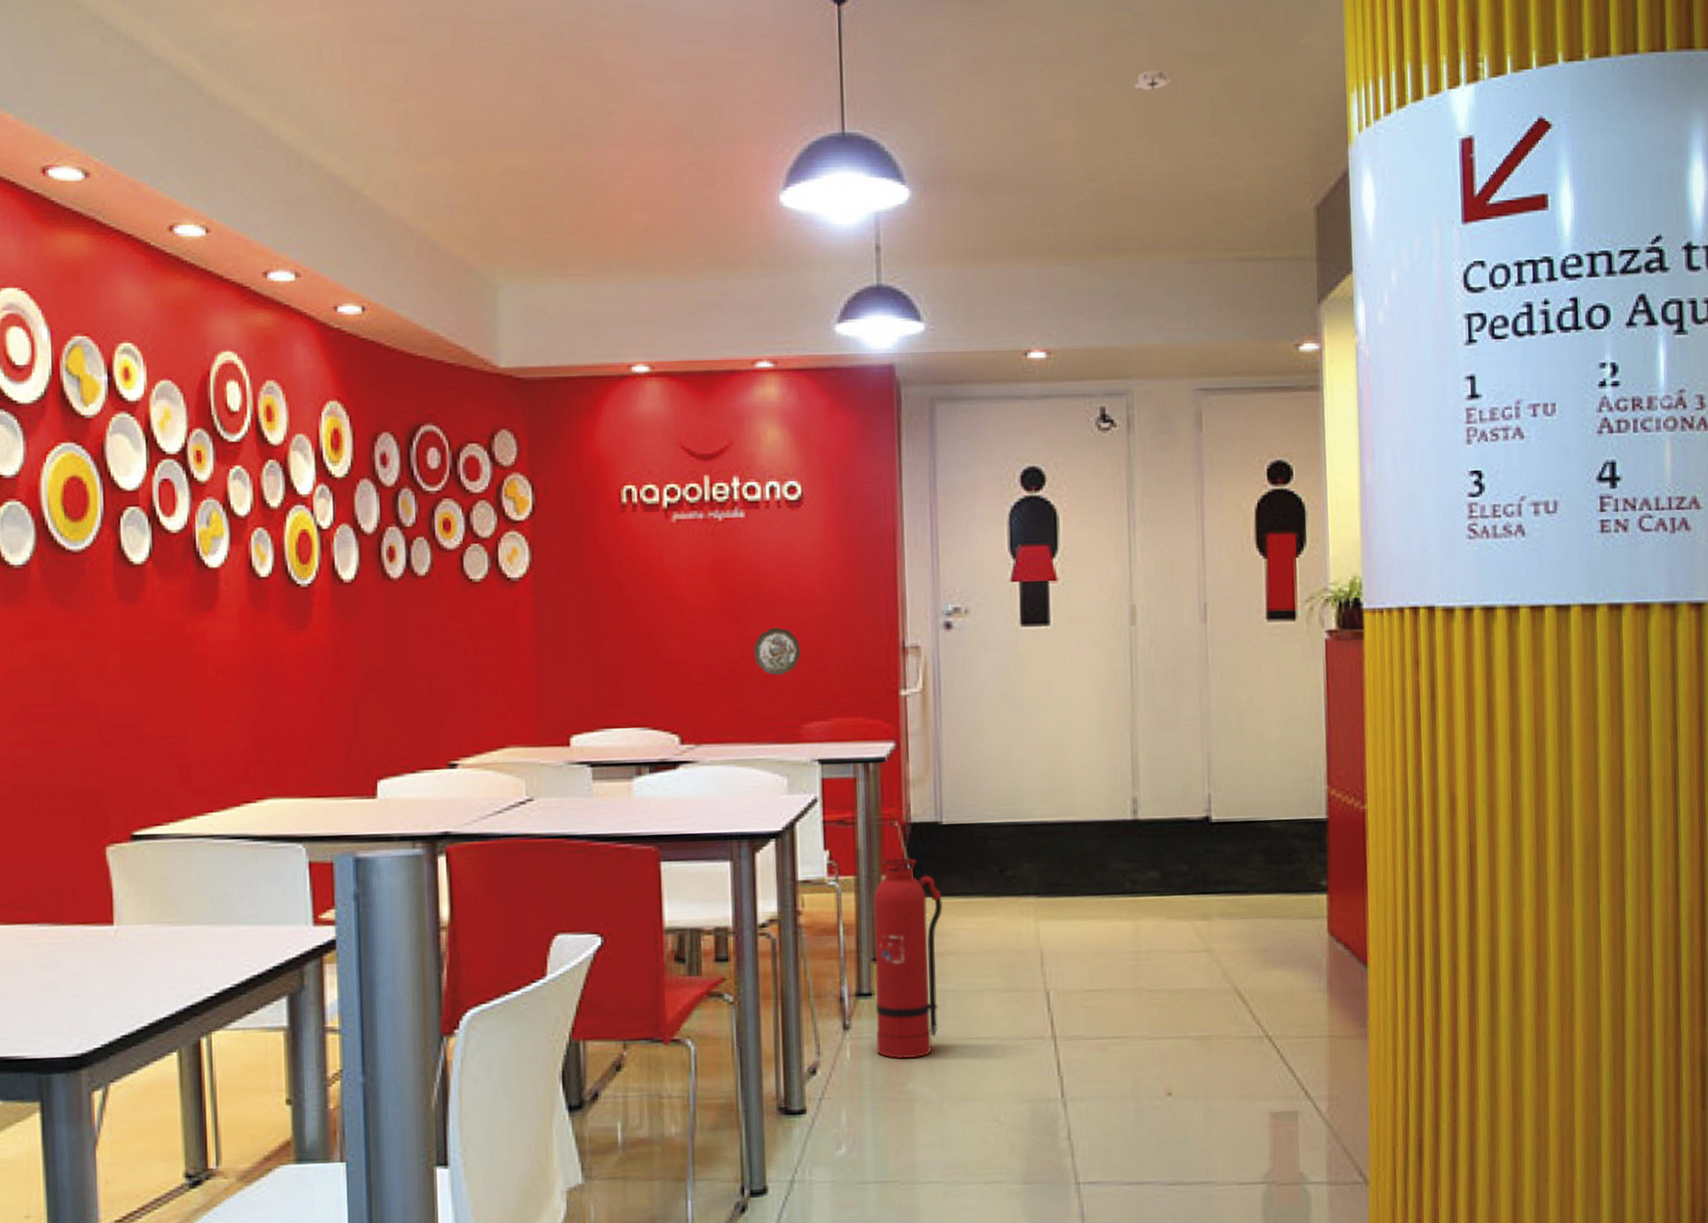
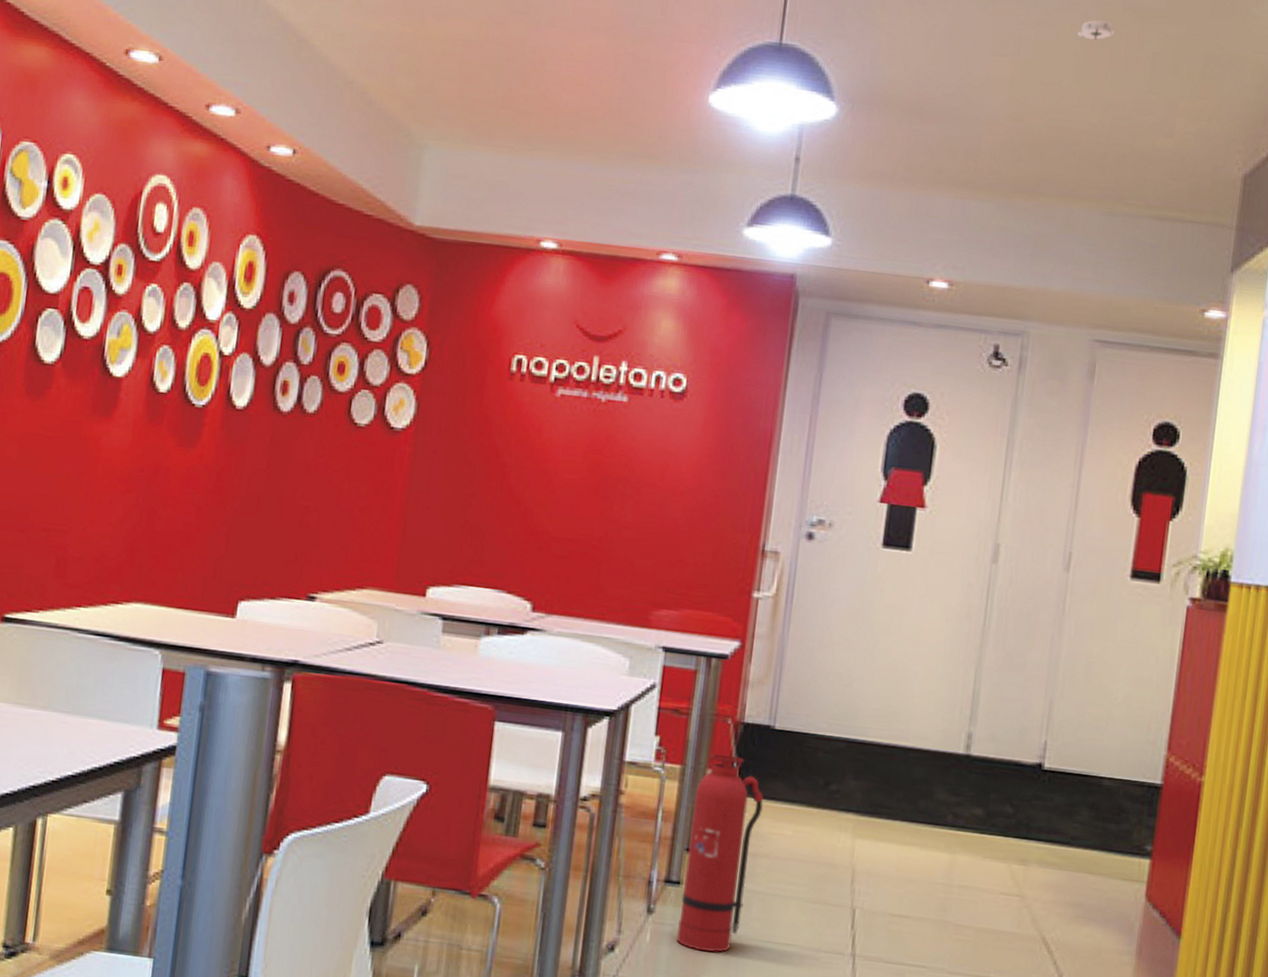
decorative plate: present [753,627,801,675] -> none [616,512,662,560]

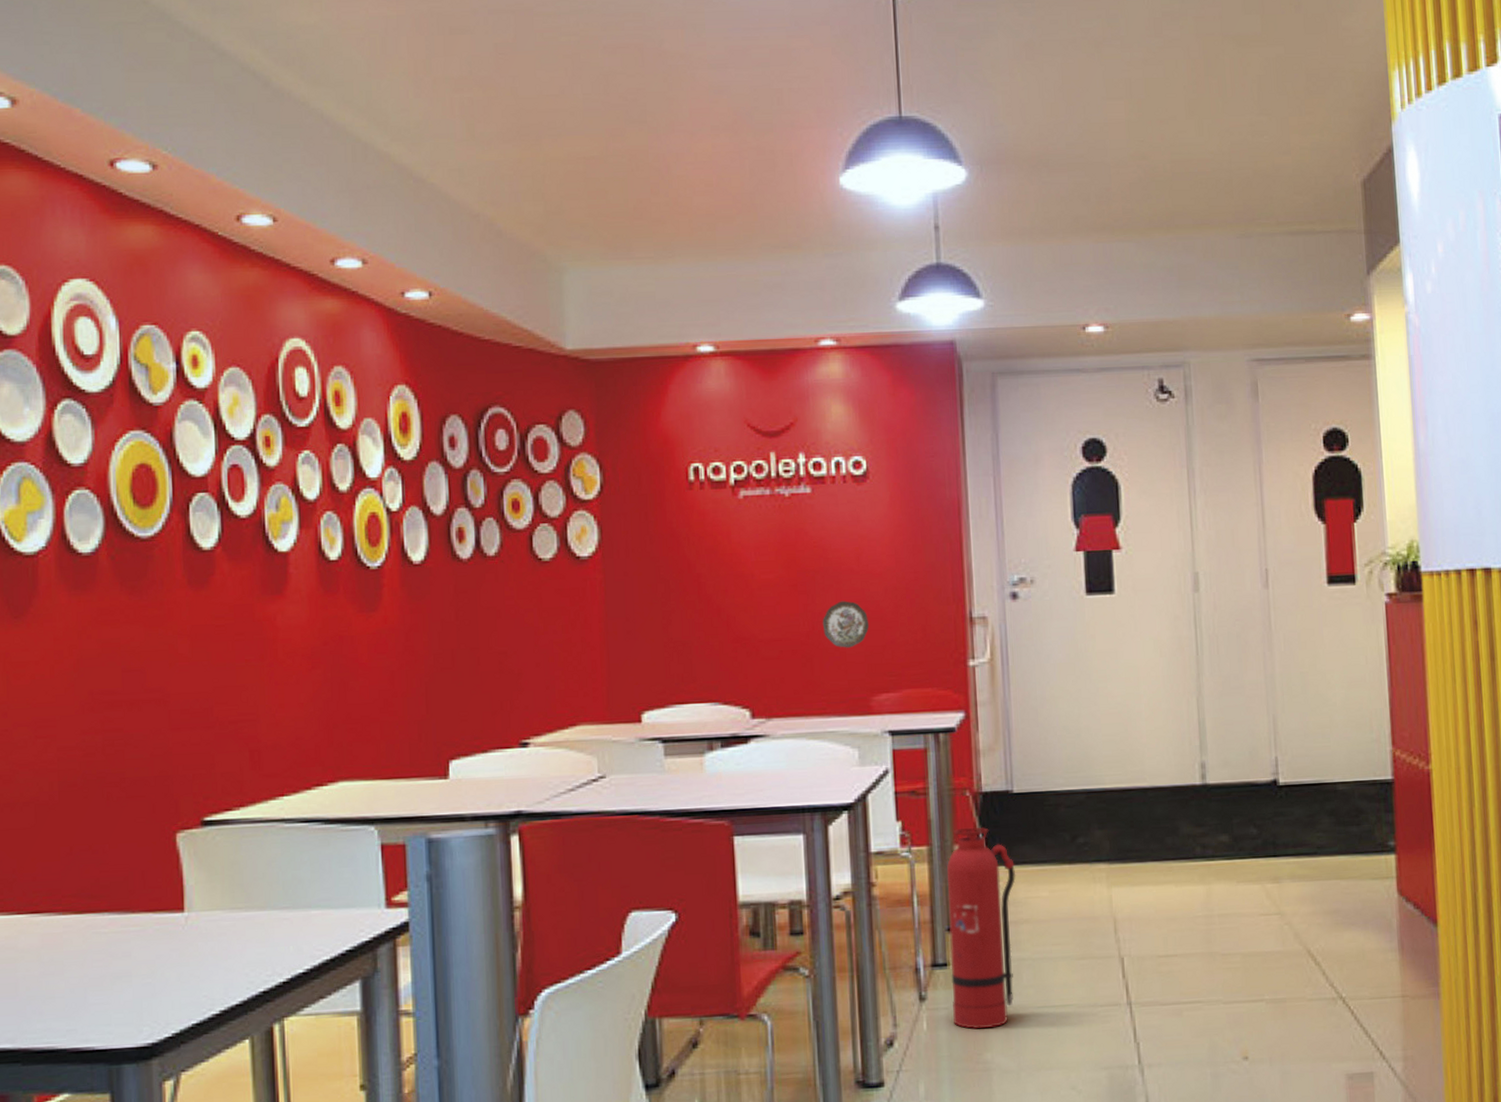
decorative plate: none [616,512,662,560] -> present [822,601,870,648]
smoke detector: present [1077,20,1116,40] -> none [1183,51,1219,74]

